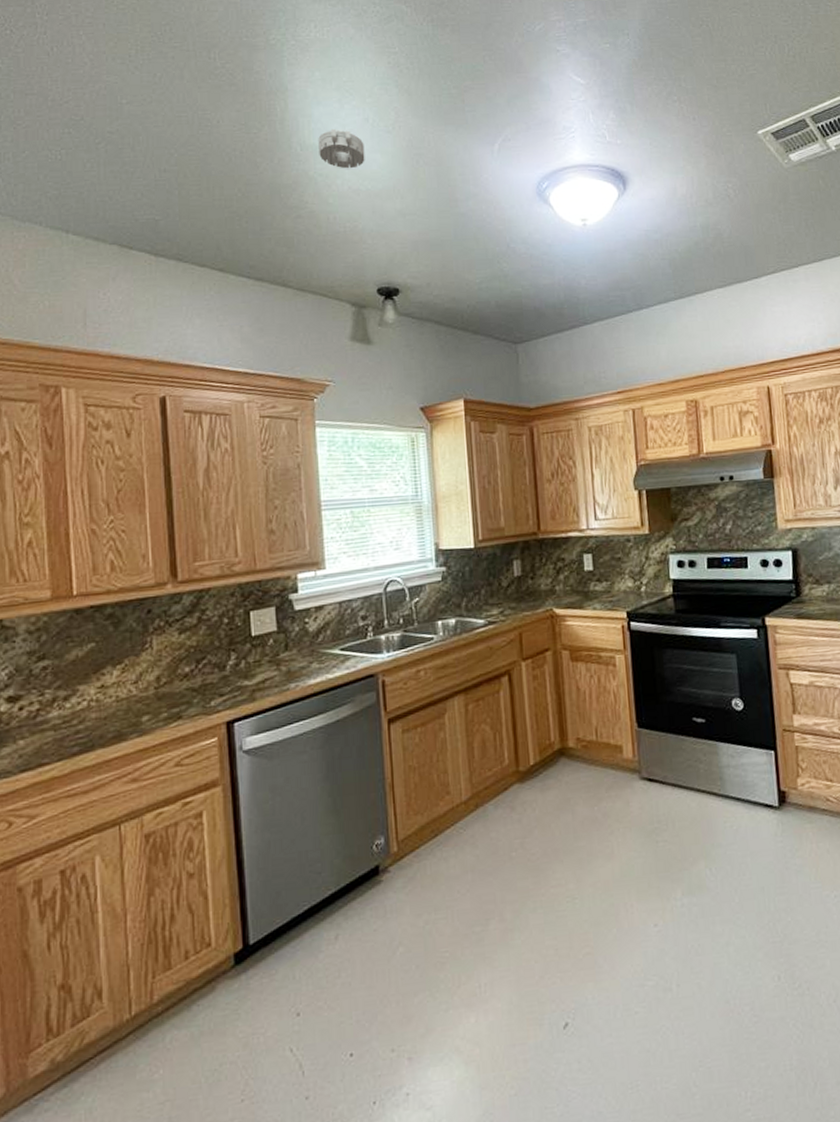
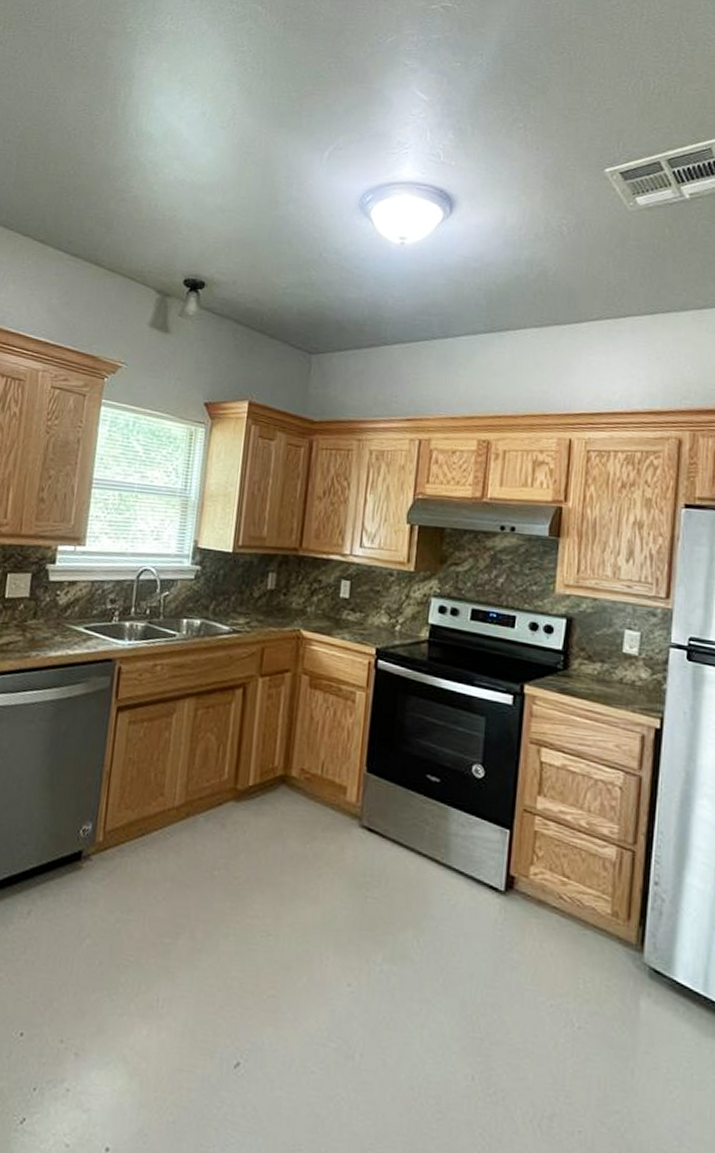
smoke detector: present [318,128,365,169] -> none [152,118,198,160]

